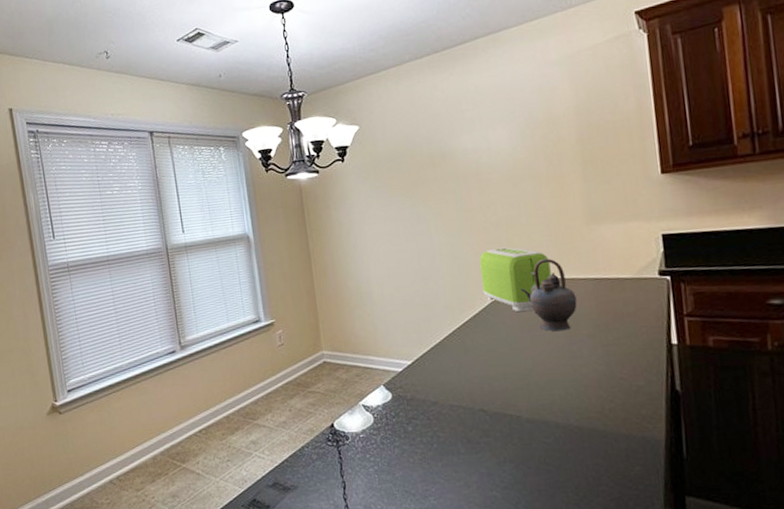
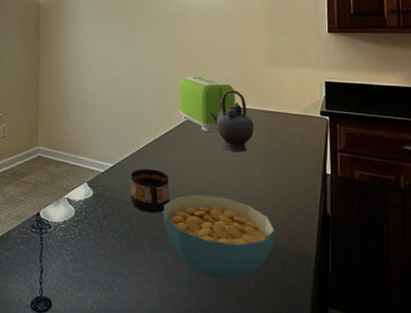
cup: none [433,361,483,412] -> present [130,169,170,213]
cereal bowl: none [476,384,614,477] -> present [164,195,275,280]

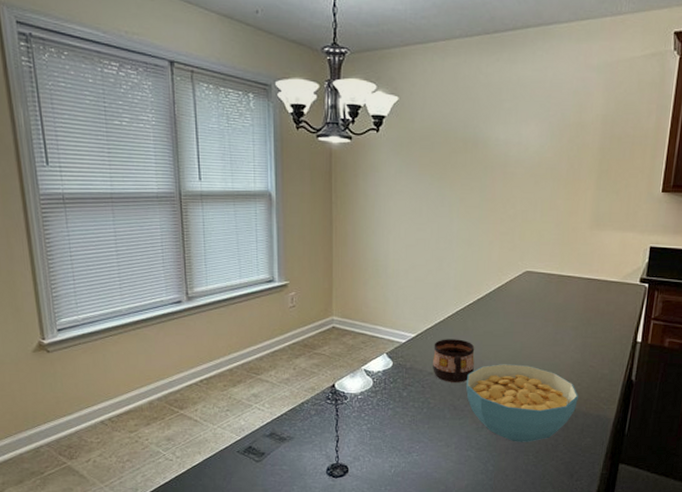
toaster: present [179,76,235,133] -> none [490,239,553,301]
teapot: present [210,89,254,153] -> none [523,255,569,321]

